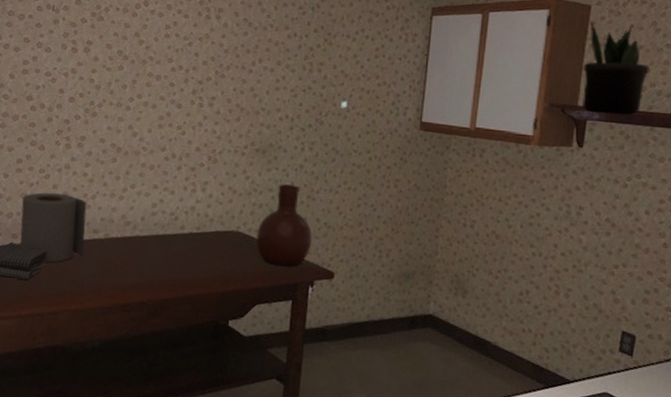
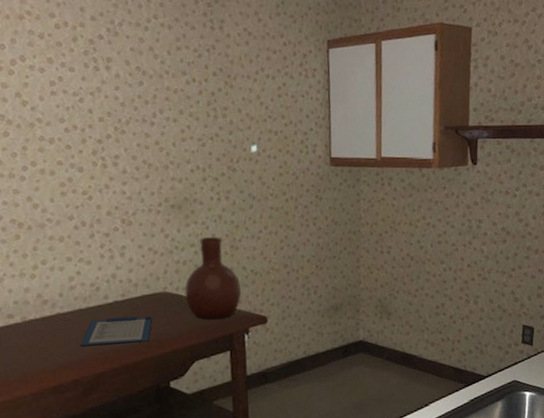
clipboard: none [152,248,222,277] -> present [80,316,152,347]
planter: present [583,21,650,115] -> none [471,43,526,132]

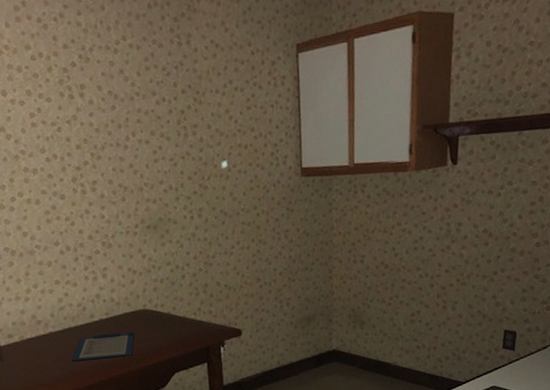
vase: present [184,237,242,320] -> none [163,254,216,334]

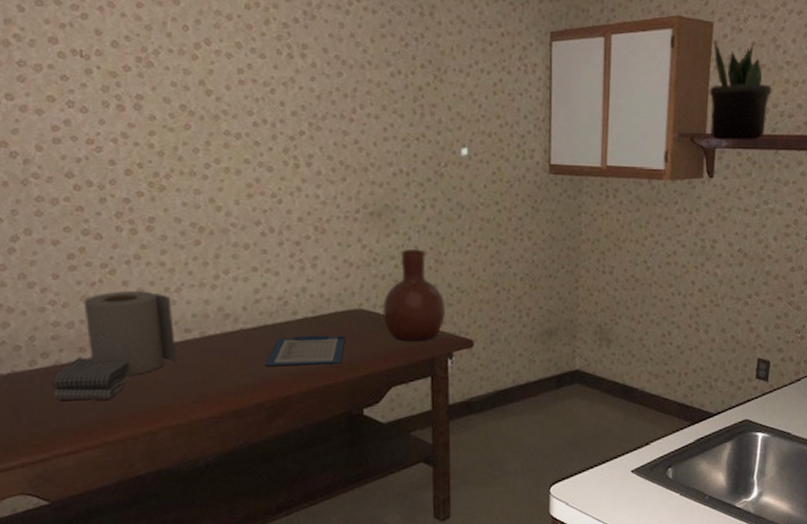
vase: none [163,254,216,334] -> present [382,249,446,342]
planter: none [452,27,515,128] -> present [710,40,772,140]

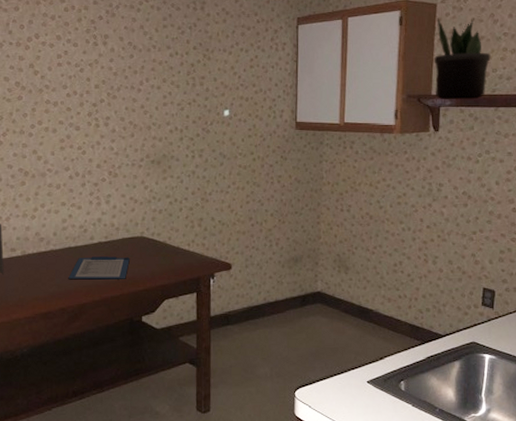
vase: present [382,249,446,342] -> none [159,190,210,263]

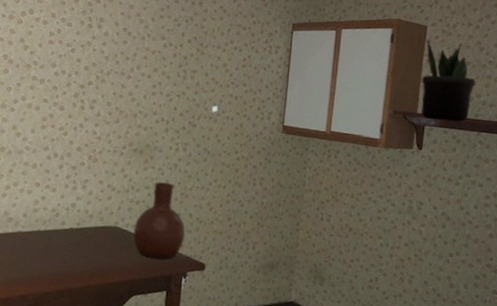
clipboard: present [68,256,130,280] -> none [33,243,100,270]
vase: none [159,190,210,263] -> present [133,182,186,259]

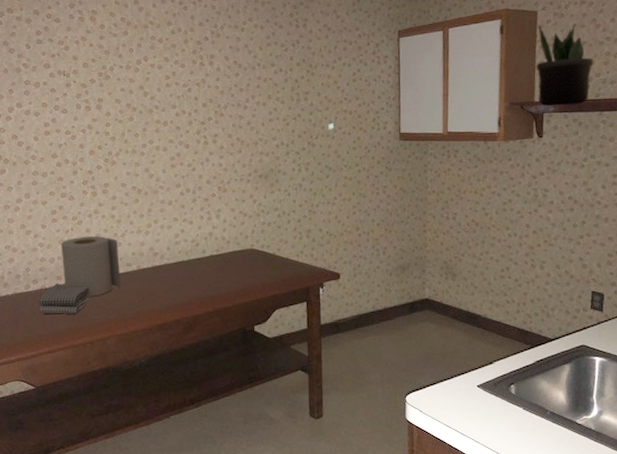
vase: present [133,182,186,259] -> none [268,202,318,274]

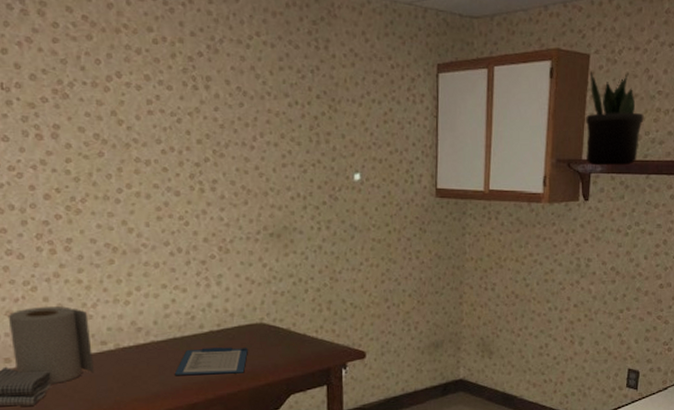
clipboard: none [182,269,241,292] -> present [174,347,248,376]

